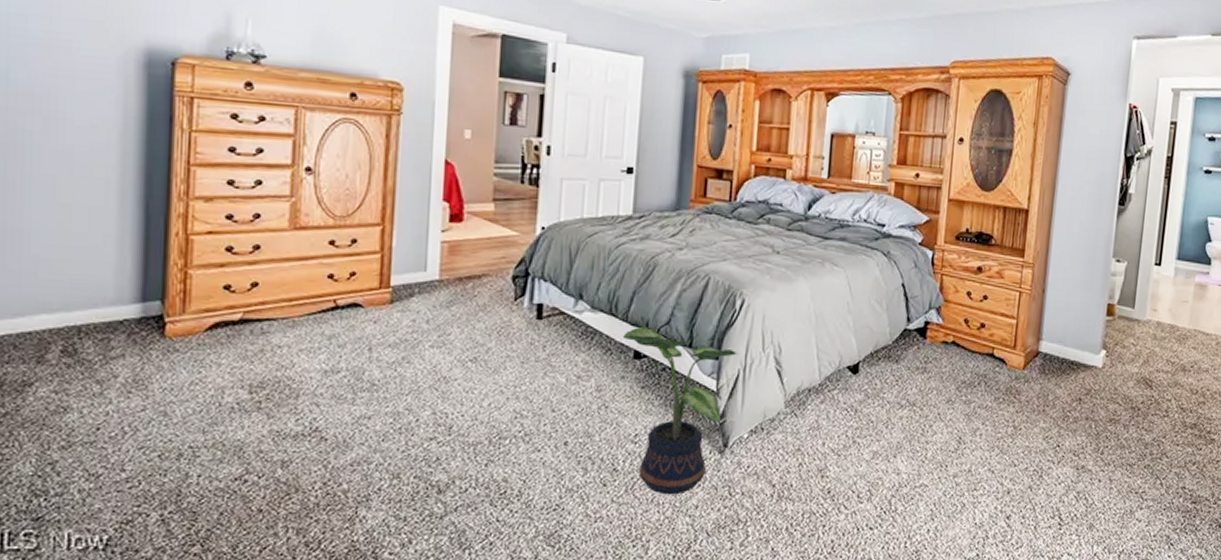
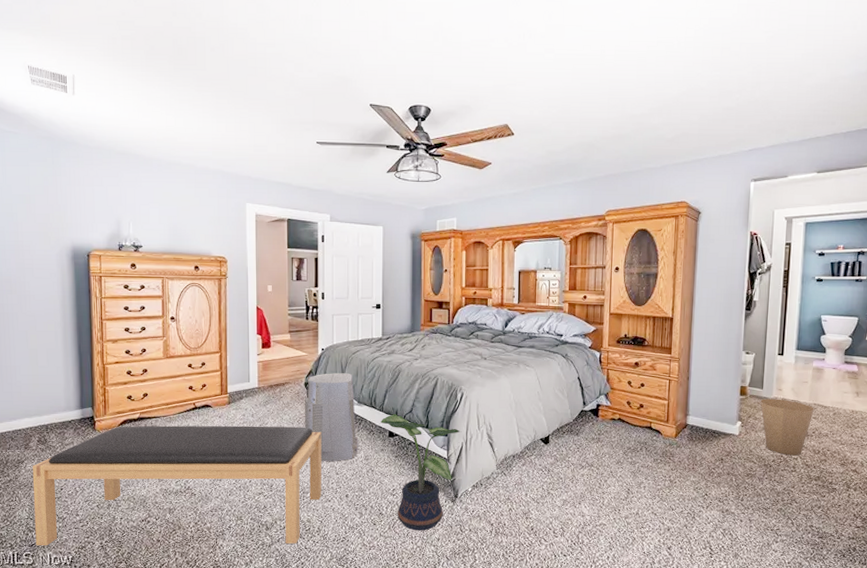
bench: none [44,331,533,520] -> present [32,425,322,546]
air purifier: none [508,263,589,393] -> present [305,373,359,461]
trash can: none [1130,321,1194,396] -> present [760,398,814,456]

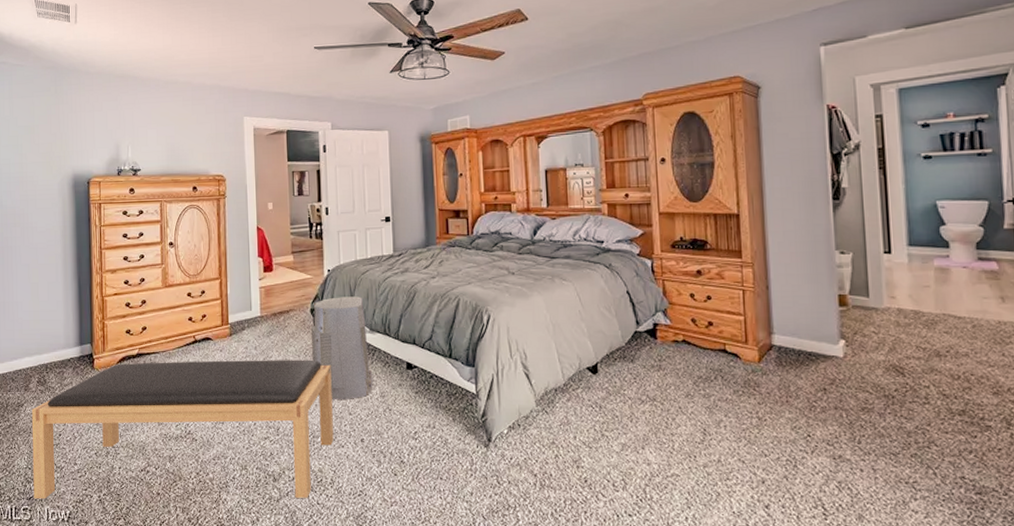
potted plant: present [381,414,462,531] -> none [397,342,491,483]
trash can: present [760,398,814,456] -> none [867,309,944,383]

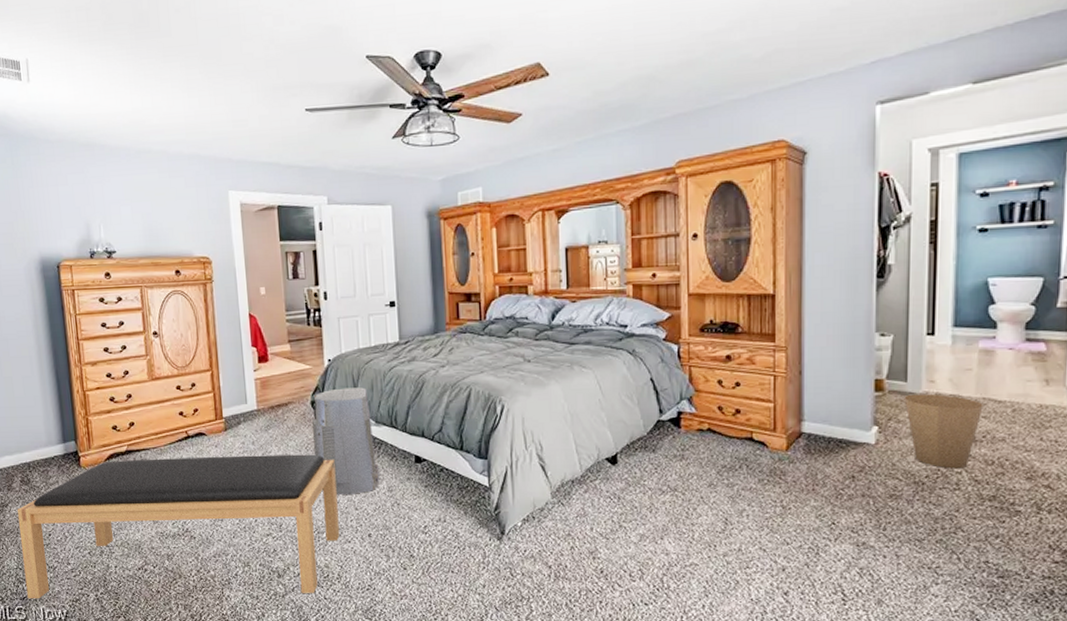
trash can: none [867,309,944,383] -> present [904,393,983,469]

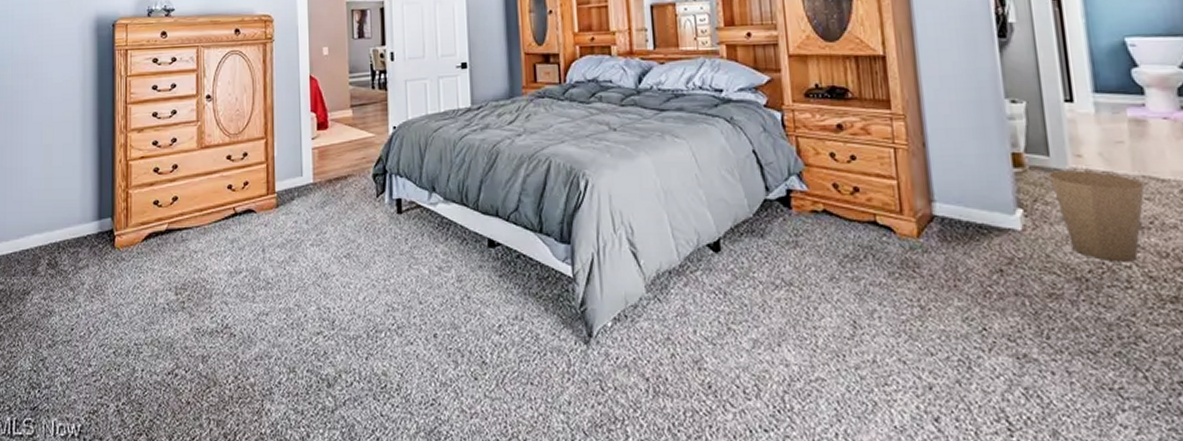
bench: present [17,454,340,599] -> none [38,236,401,410]
air purifier: present [312,387,380,495] -> none [374,158,448,285]

